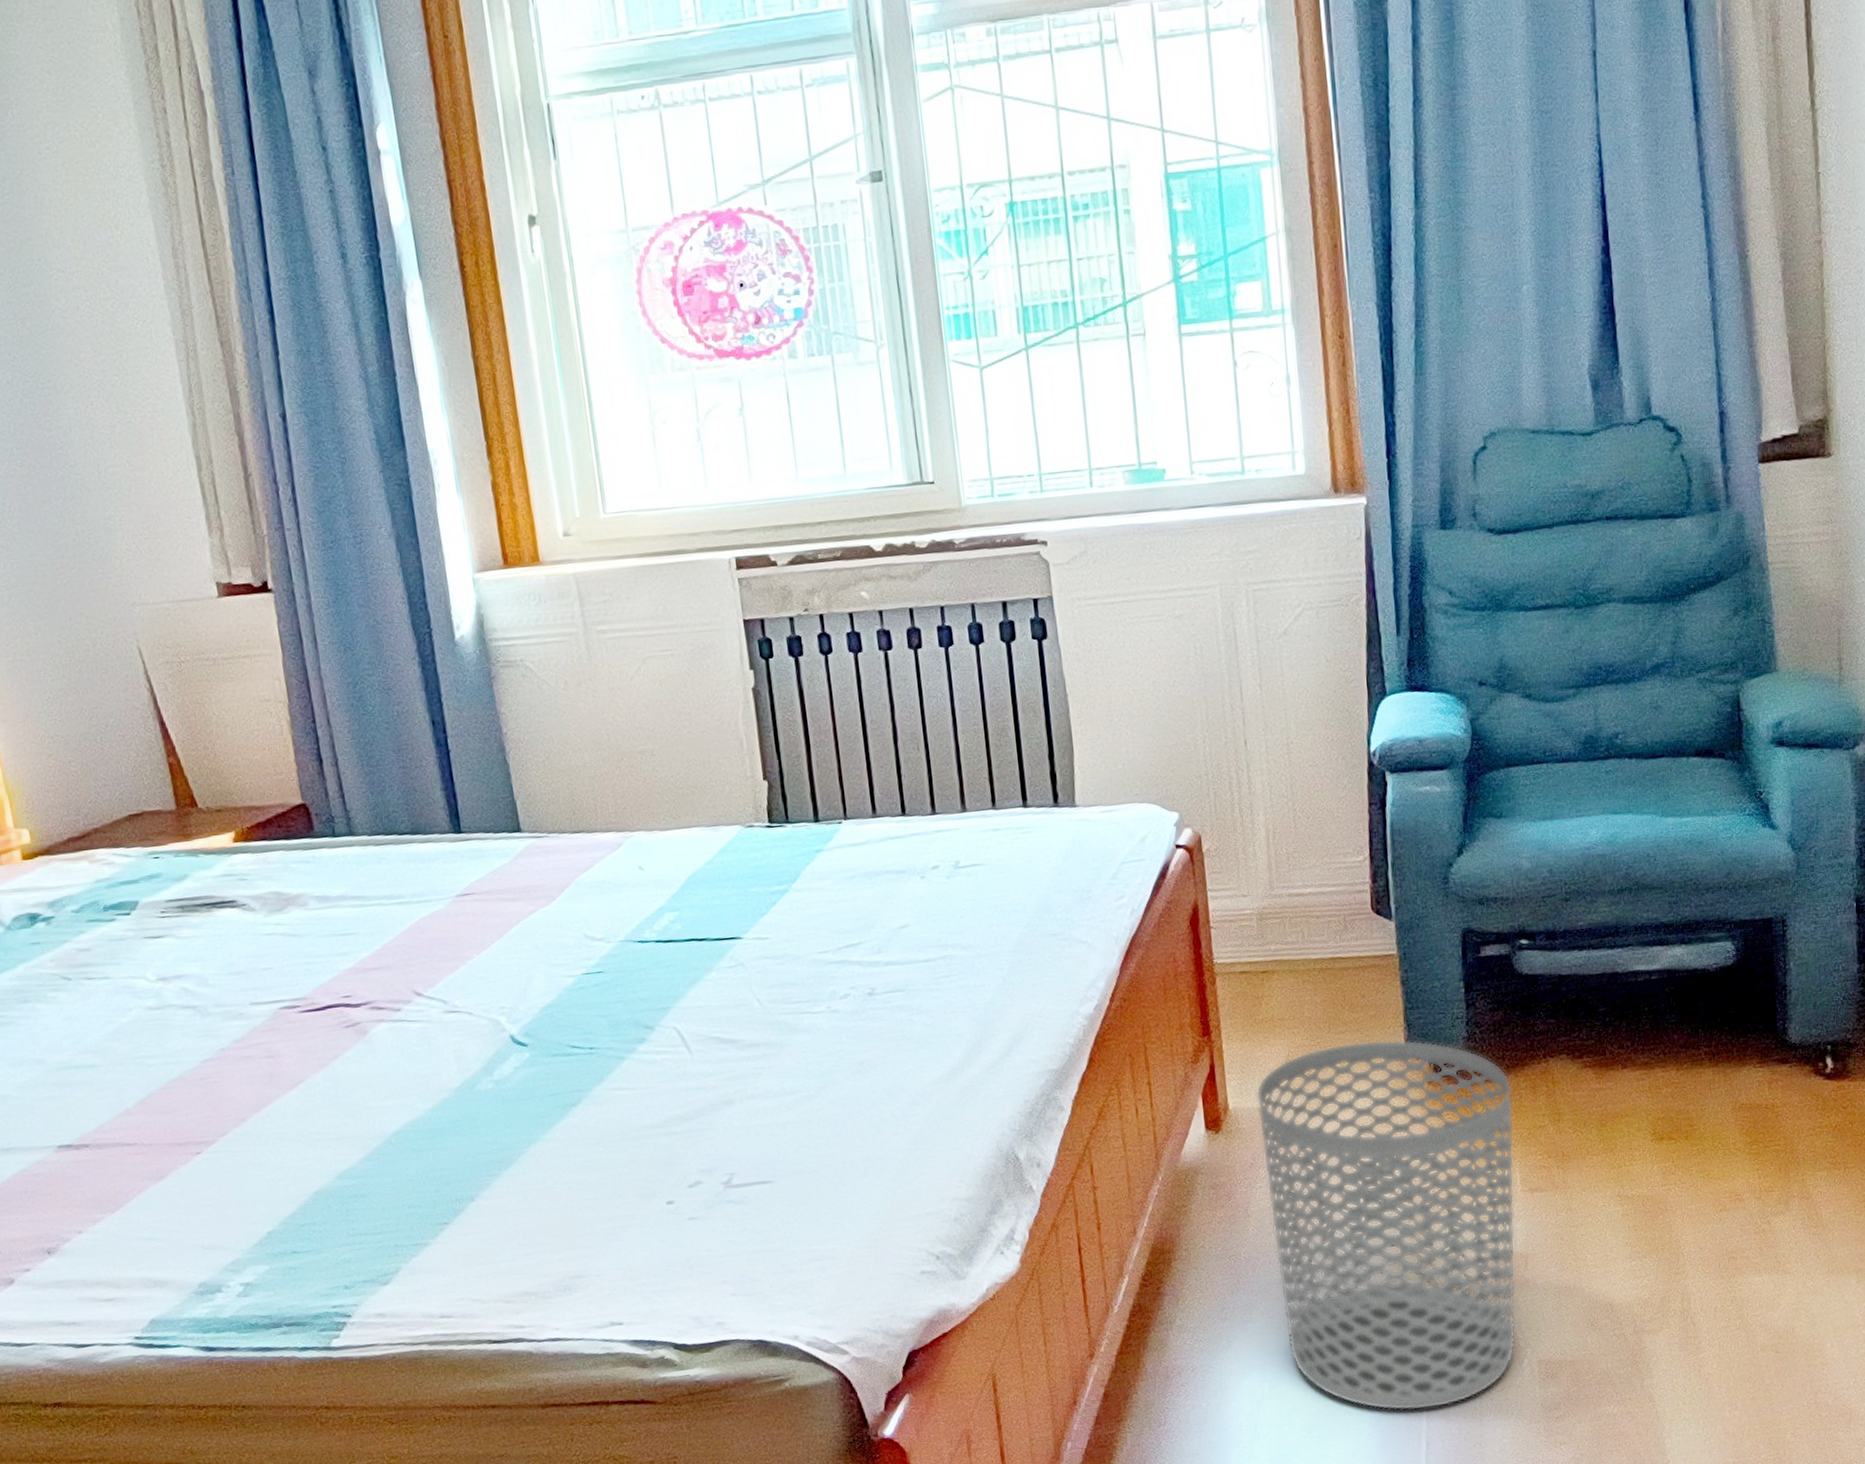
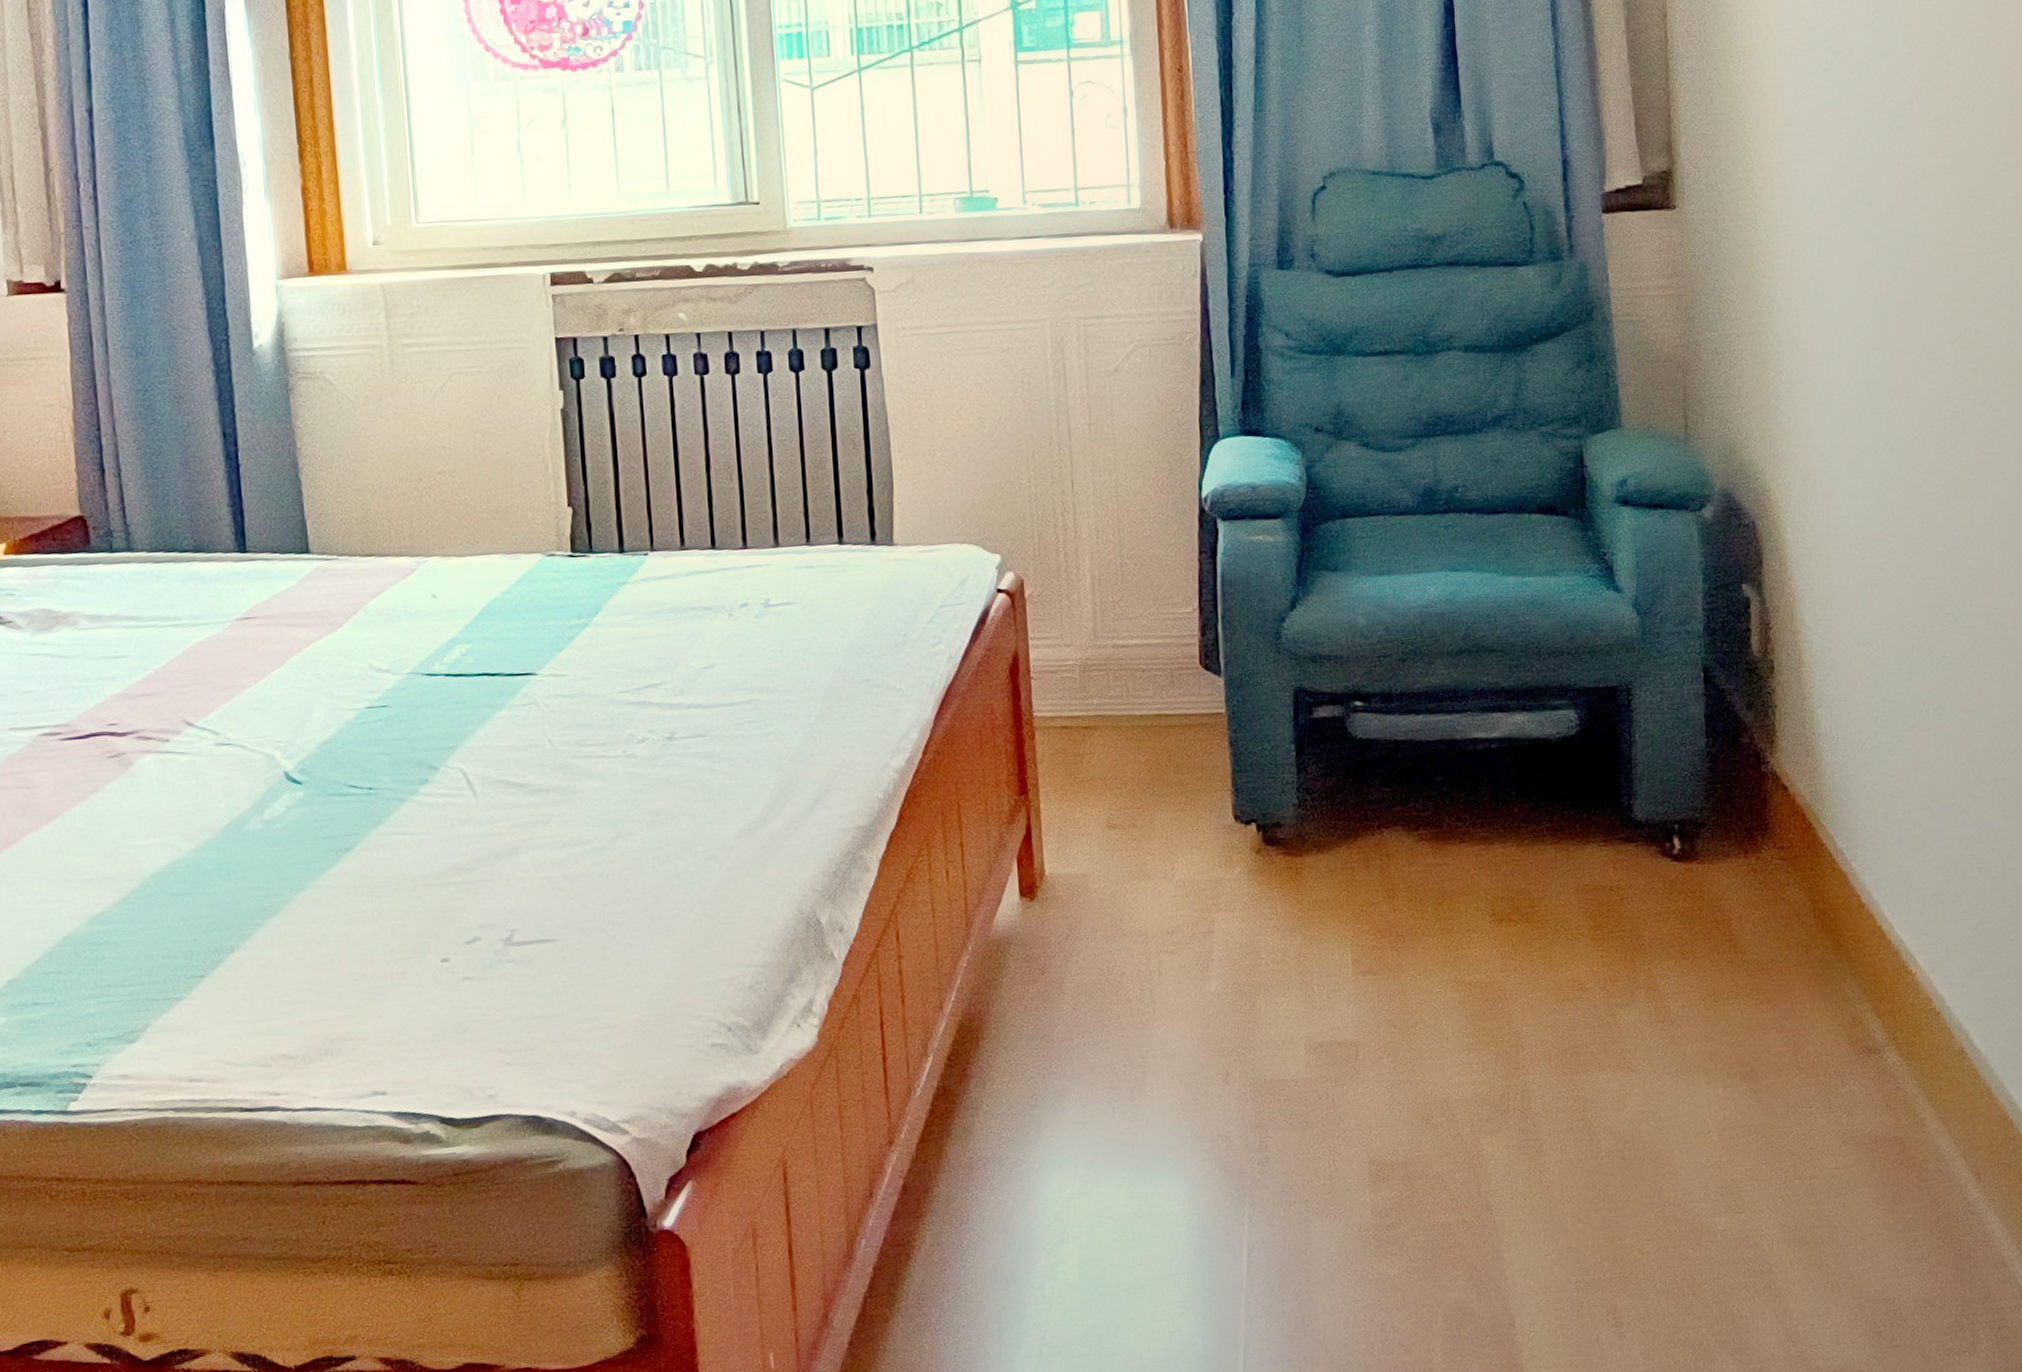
waste bin: present [1256,1039,1516,1411] -> none [1074,804,1346,1214]

